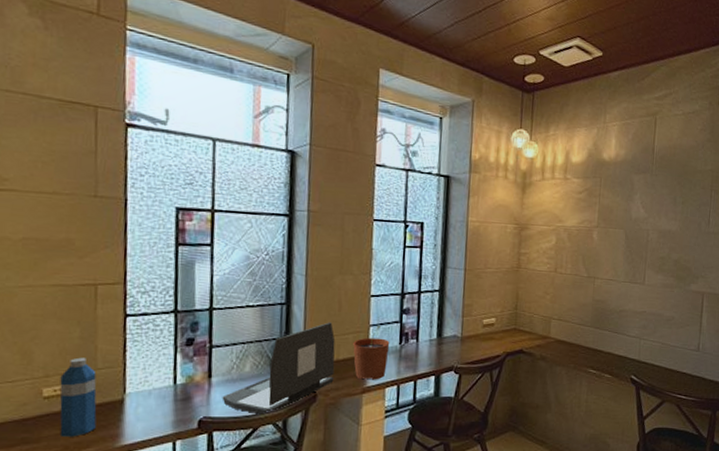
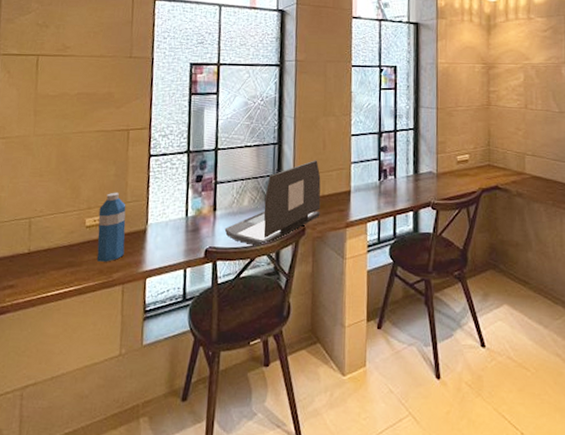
plant pot: present [353,325,390,380] -> none [336,162,370,215]

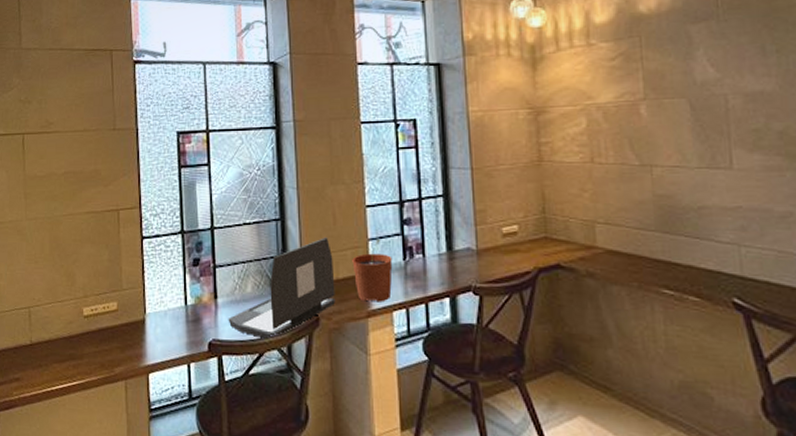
water bottle: present [97,192,126,262] -> none [95,279,124,355]
plant pot: none [336,162,370,215] -> present [352,238,393,302]

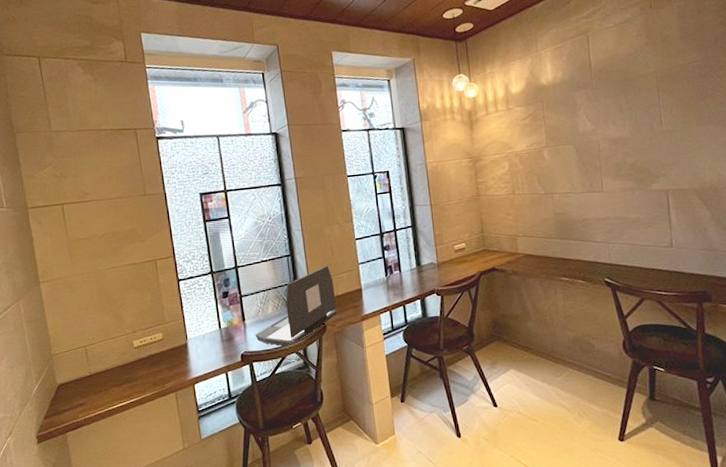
plant pot: present [352,238,393,302] -> none [348,262,379,310]

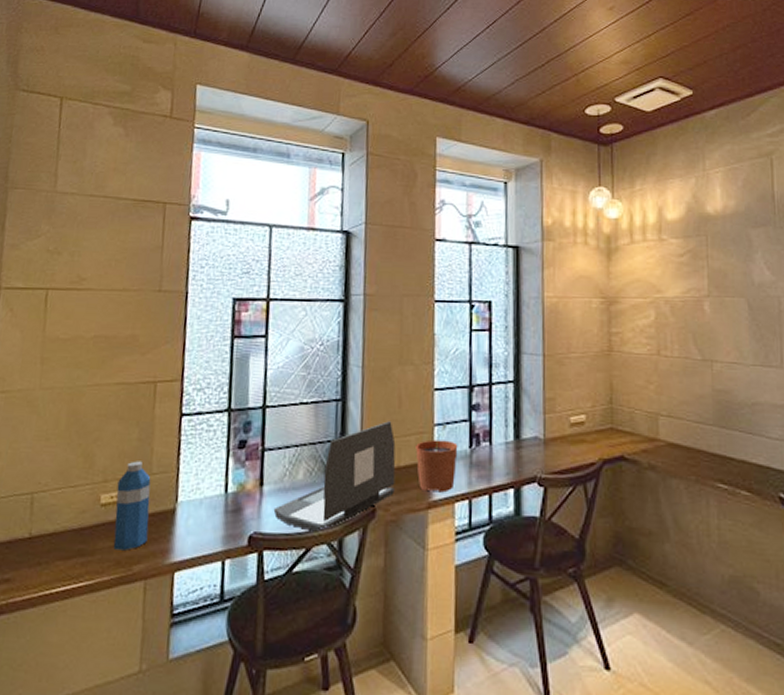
water bottle: none [143,315,172,375] -> present [113,461,151,550]
plant pot: none [348,262,379,310] -> present [415,424,458,493]

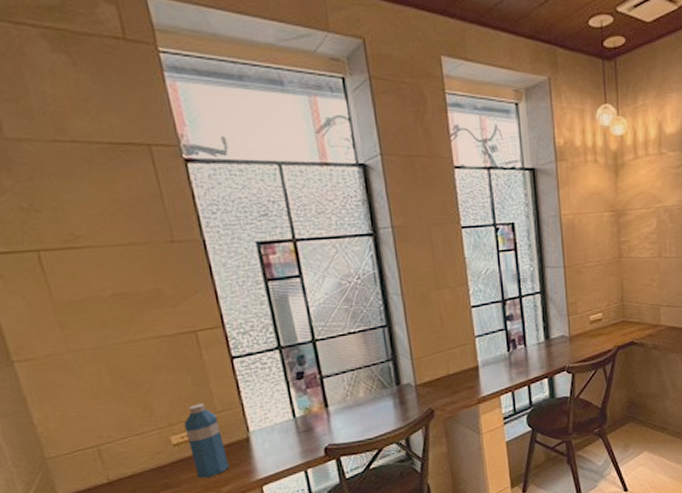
laptop: present [273,421,396,534] -> none [342,339,448,437]
plant pot: present [415,424,458,493] -> none [461,335,499,391]

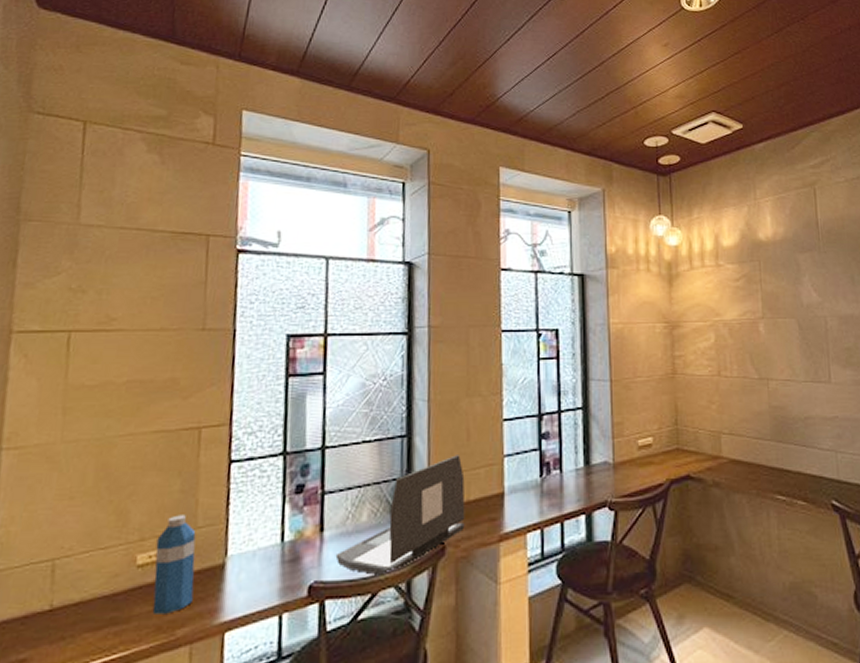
laptop: none [342,339,448,437] -> present [335,455,465,577]

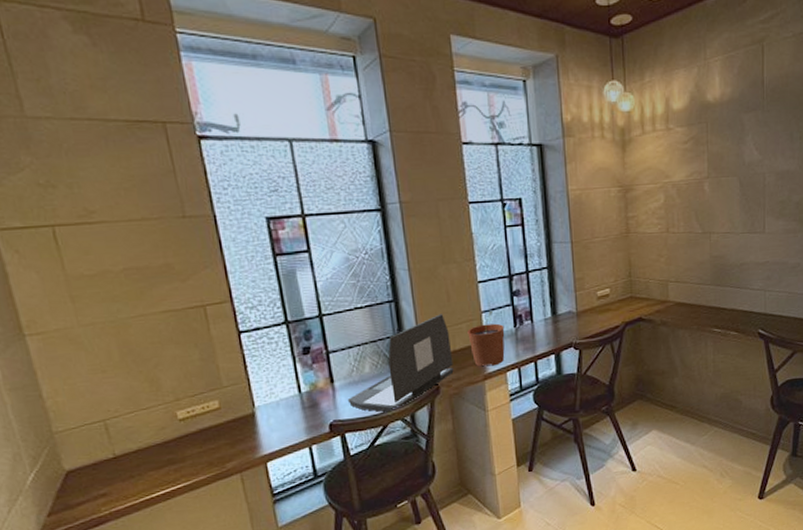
water bottle: present [152,514,196,614] -> none [190,378,234,454]
plant pot: none [485,454,529,524] -> present [467,310,505,367]

